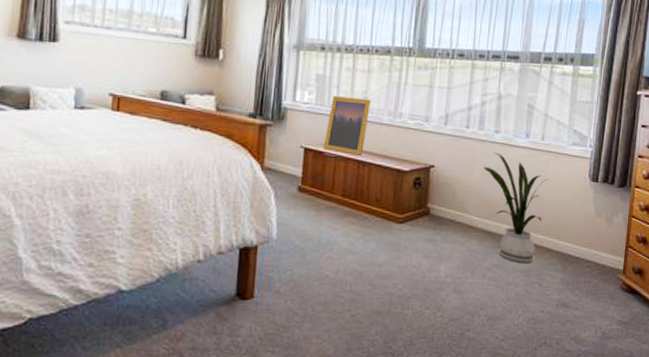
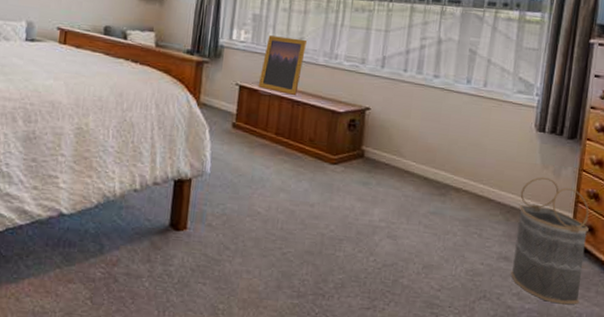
house plant: present [484,152,548,264] -> none [421,97,490,213]
basket: none [569,225,638,345] -> present [511,177,589,305]

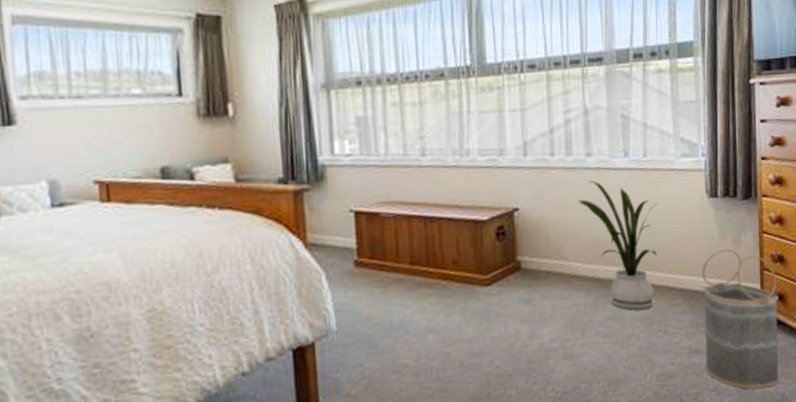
picture frame: present [258,35,307,96] -> none [377,138,430,212]
house plant: none [421,97,490,213] -> present [578,180,657,311]

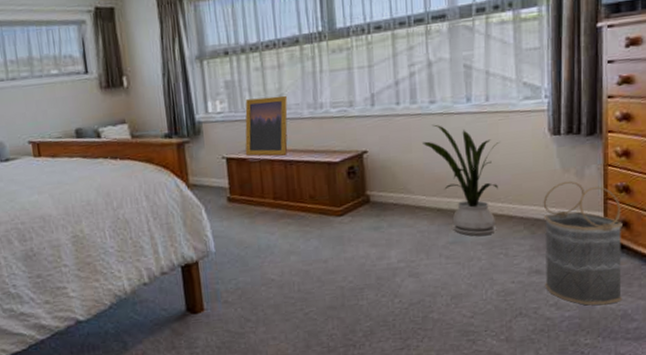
picture frame: none [377,138,430,212] -> present [245,95,288,156]

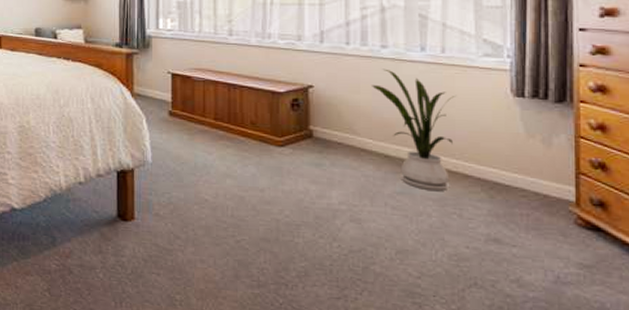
picture frame: present [245,95,288,156] -> none [190,21,236,80]
basket: present [543,180,623,306] -> none [504,147,600,293]

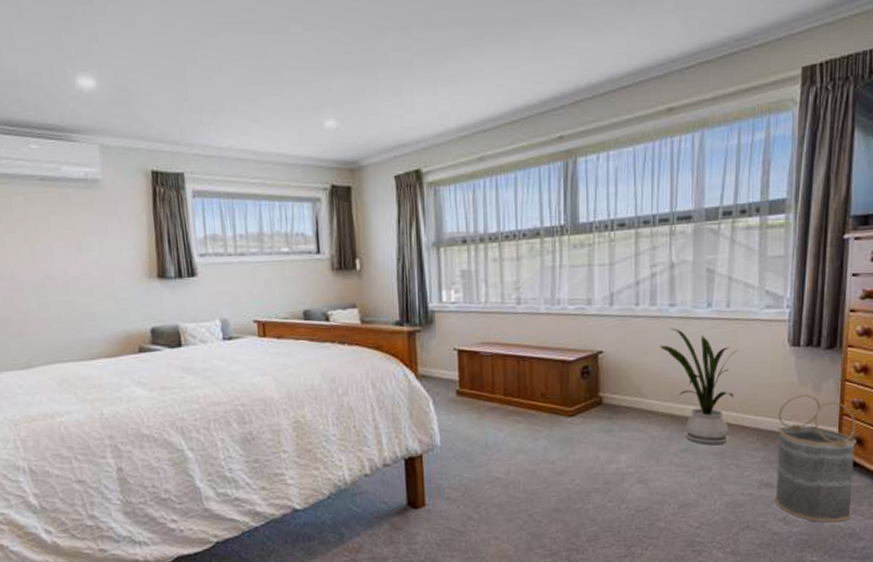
basket: none [504,147,600,293] -> present [774,394,857,523]

